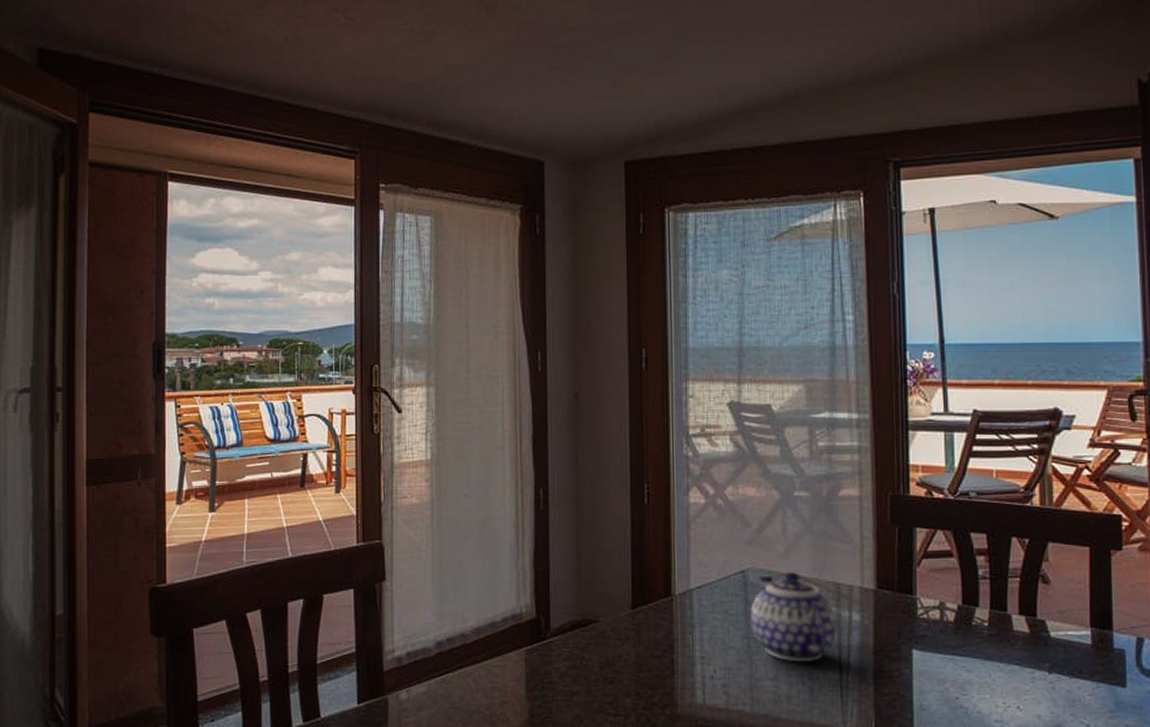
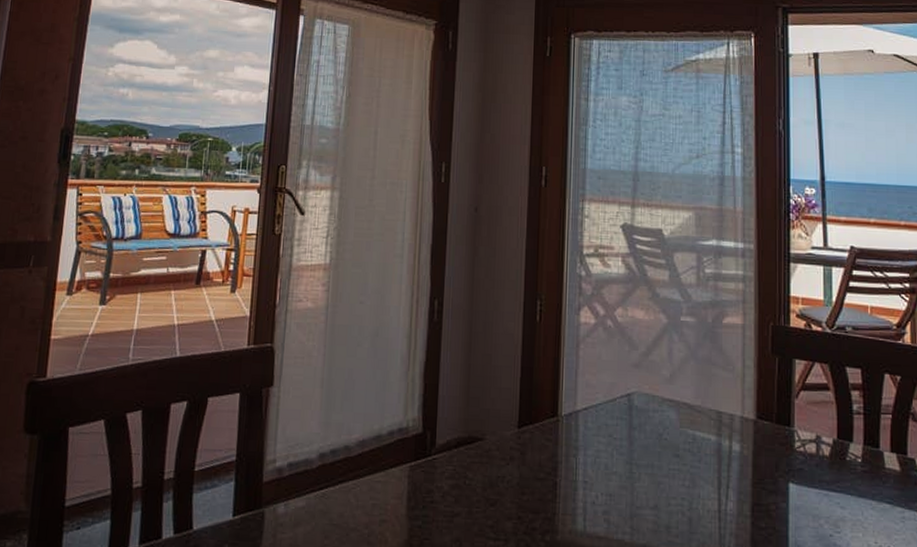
teapot: present [750,571,838,662] -> none [633,396,718,492]

